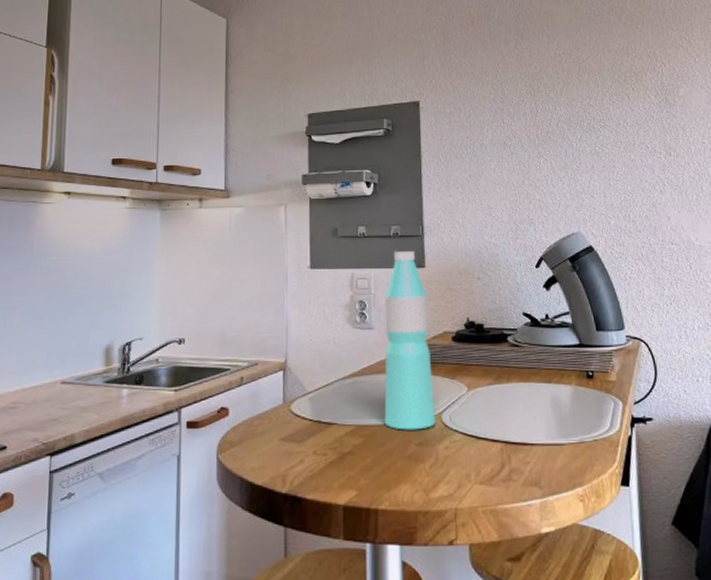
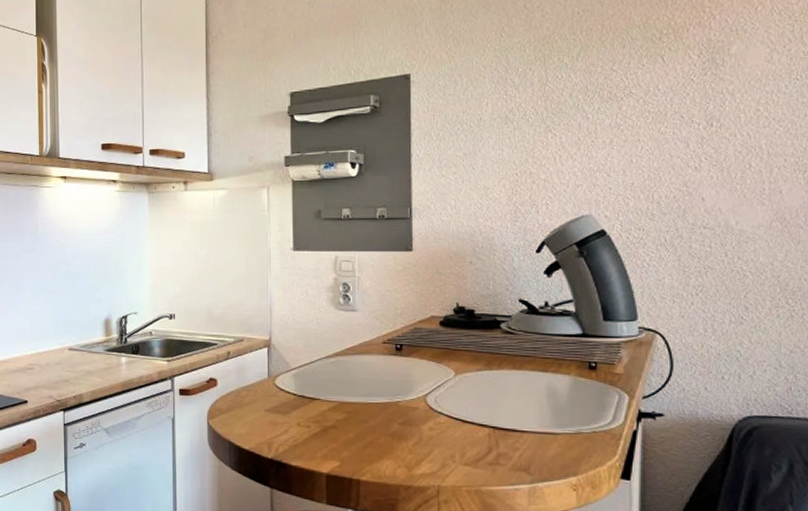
water bottle: present [384,250,436,430] -> none [367,233,420,410]

